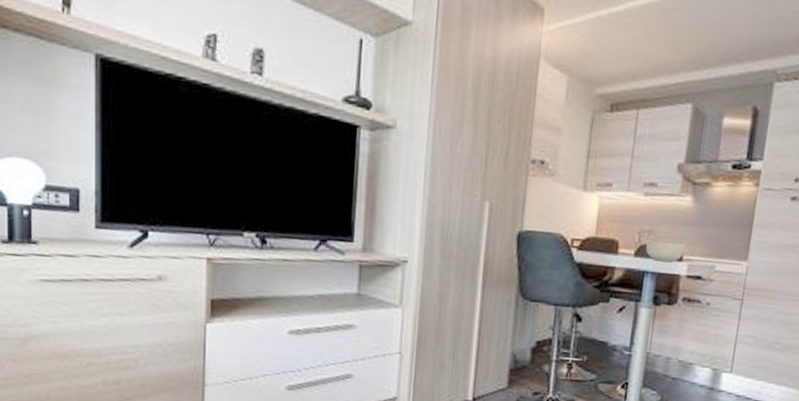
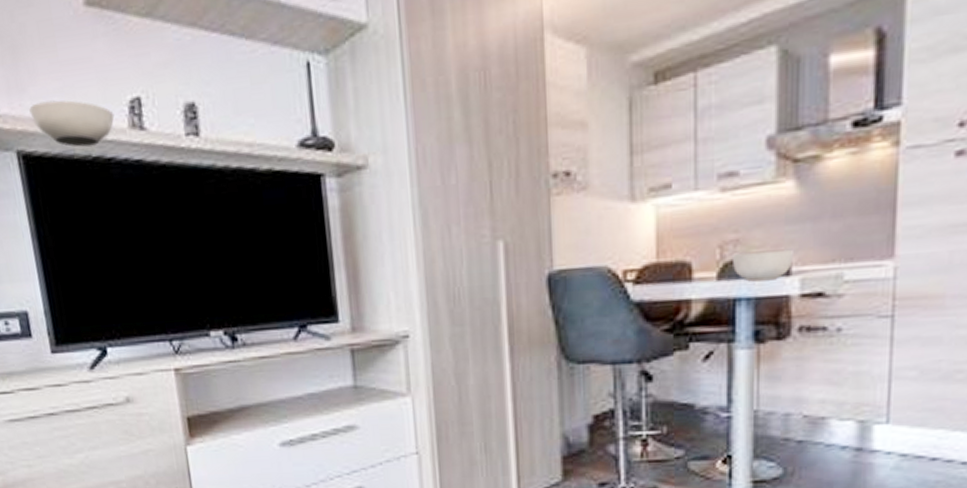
bowl: none [114,18,191,64] -> present [29,100,115,147]

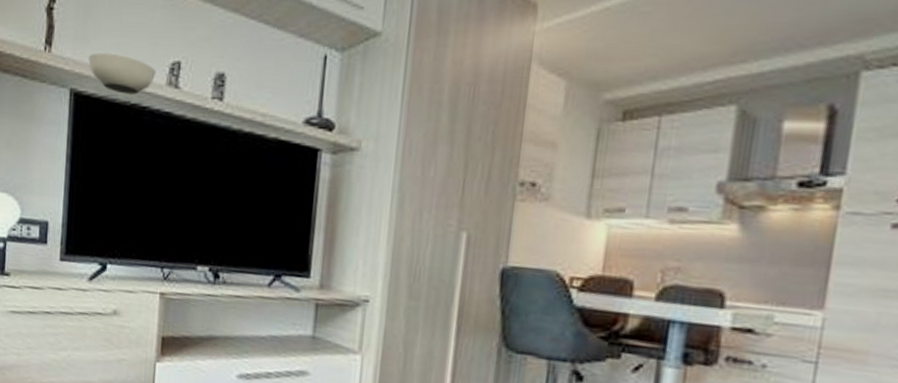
bowl: present [731,249,795,282] -> none [671,280,731,311]

